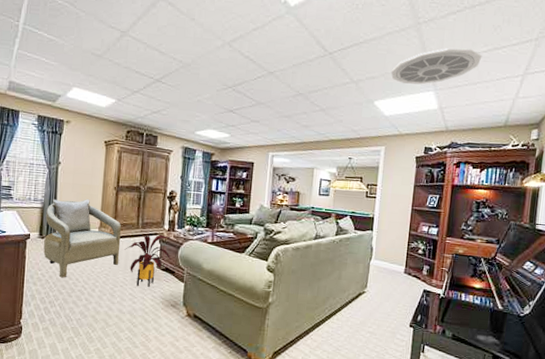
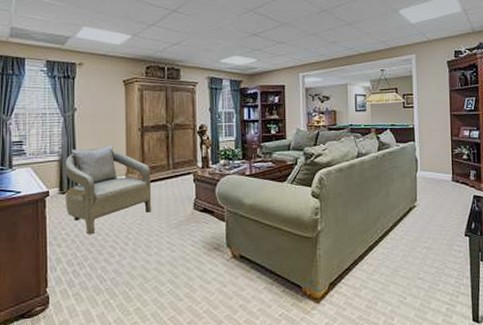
house plant: present [125,235,174,287] -> none [157,174,209,232]

